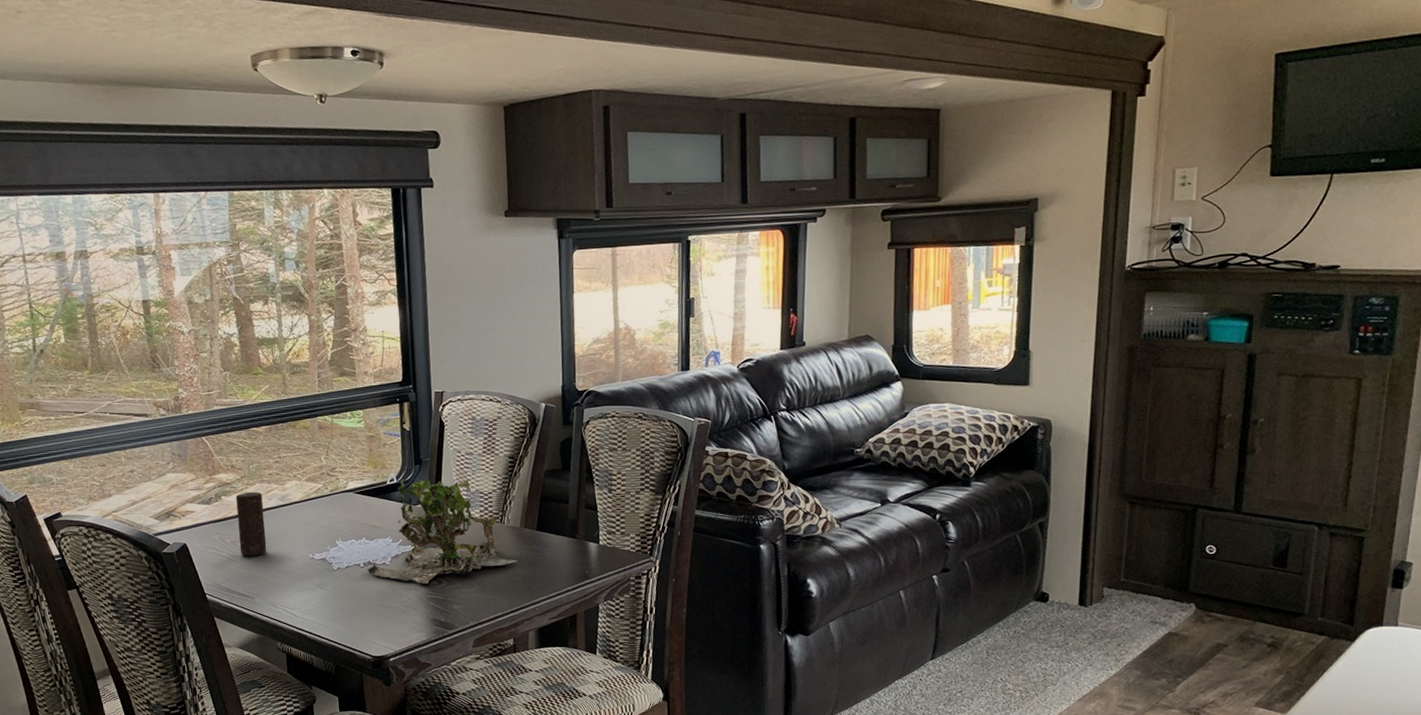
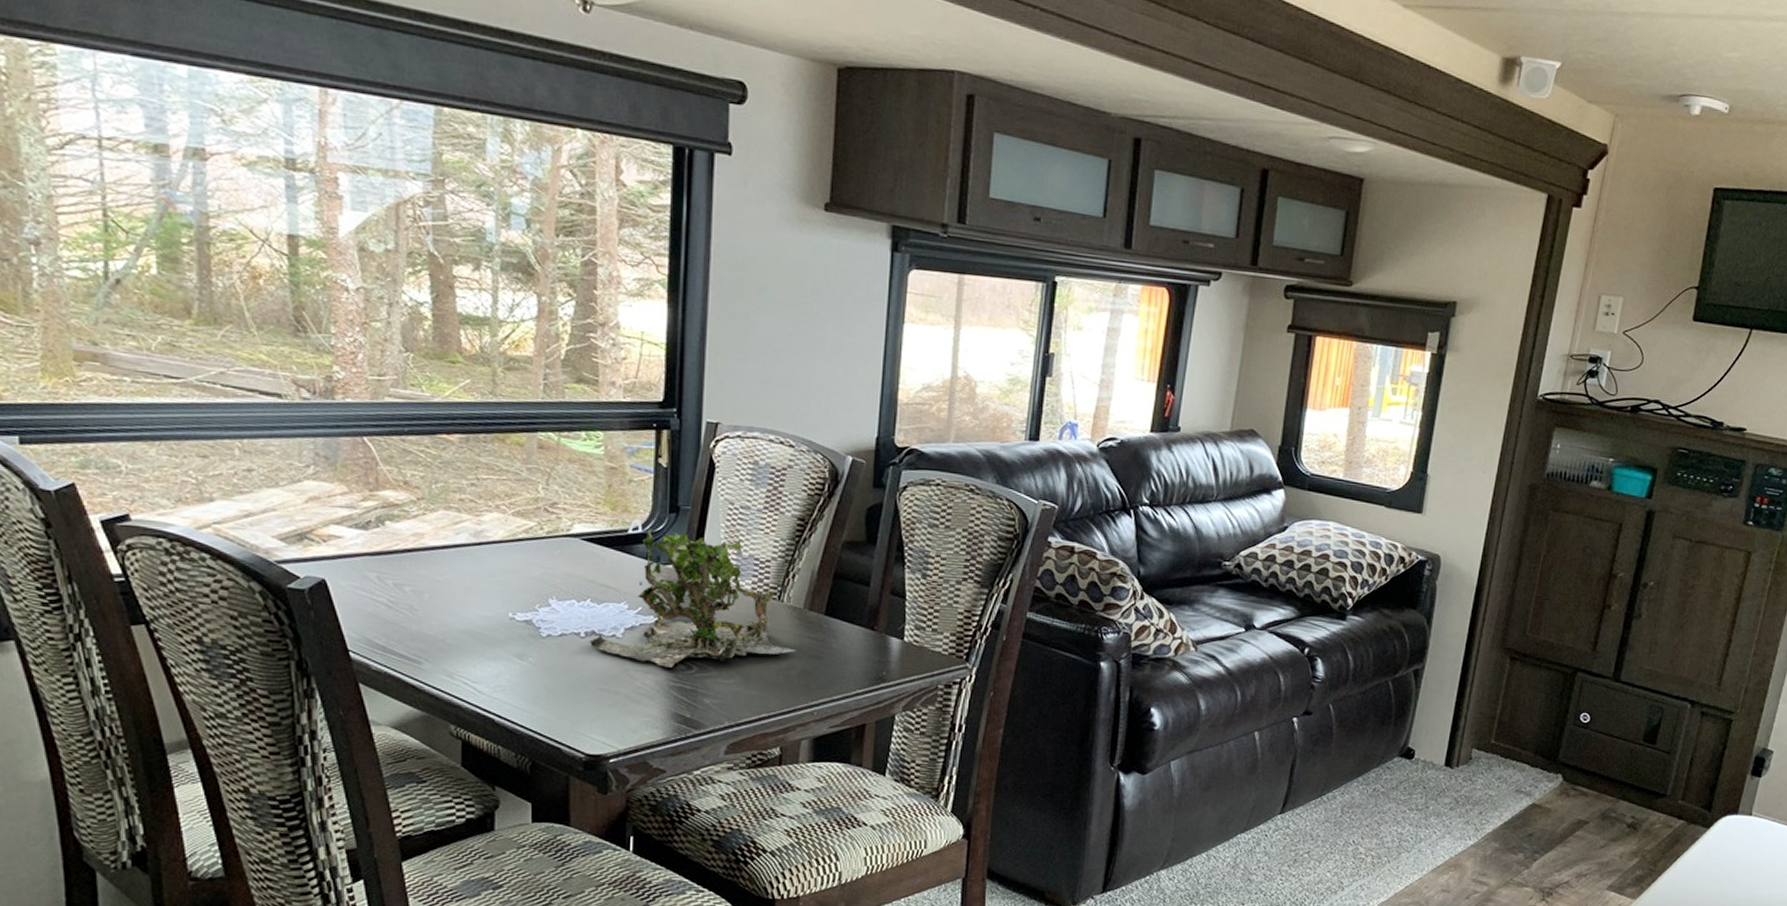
candle: present [236,491,267,556] -> none [406,519,447,607]

